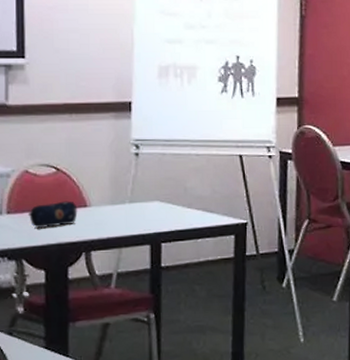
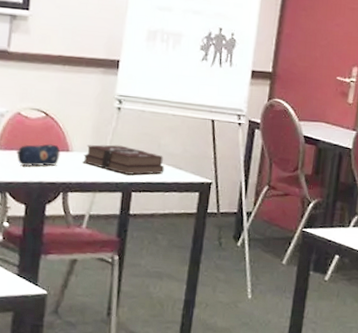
hardback book: none [103,194,194,224] -> present [83,144,165,175]

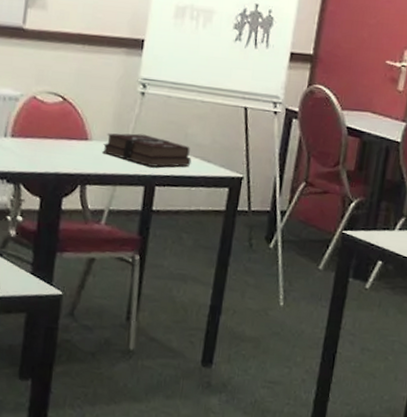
pencil case: present [15,144,61,166] -> none [30,131,79,156]

